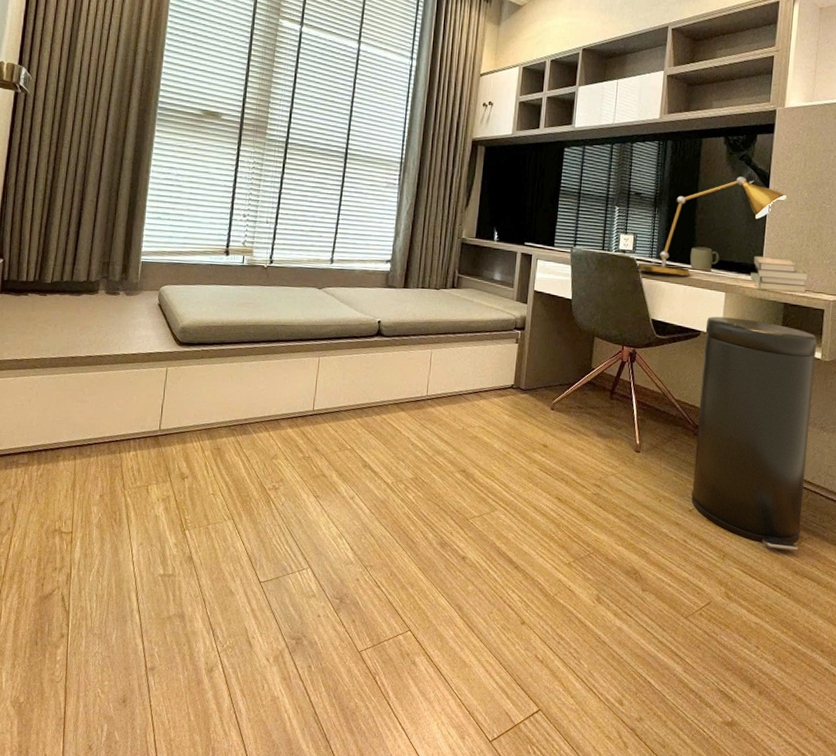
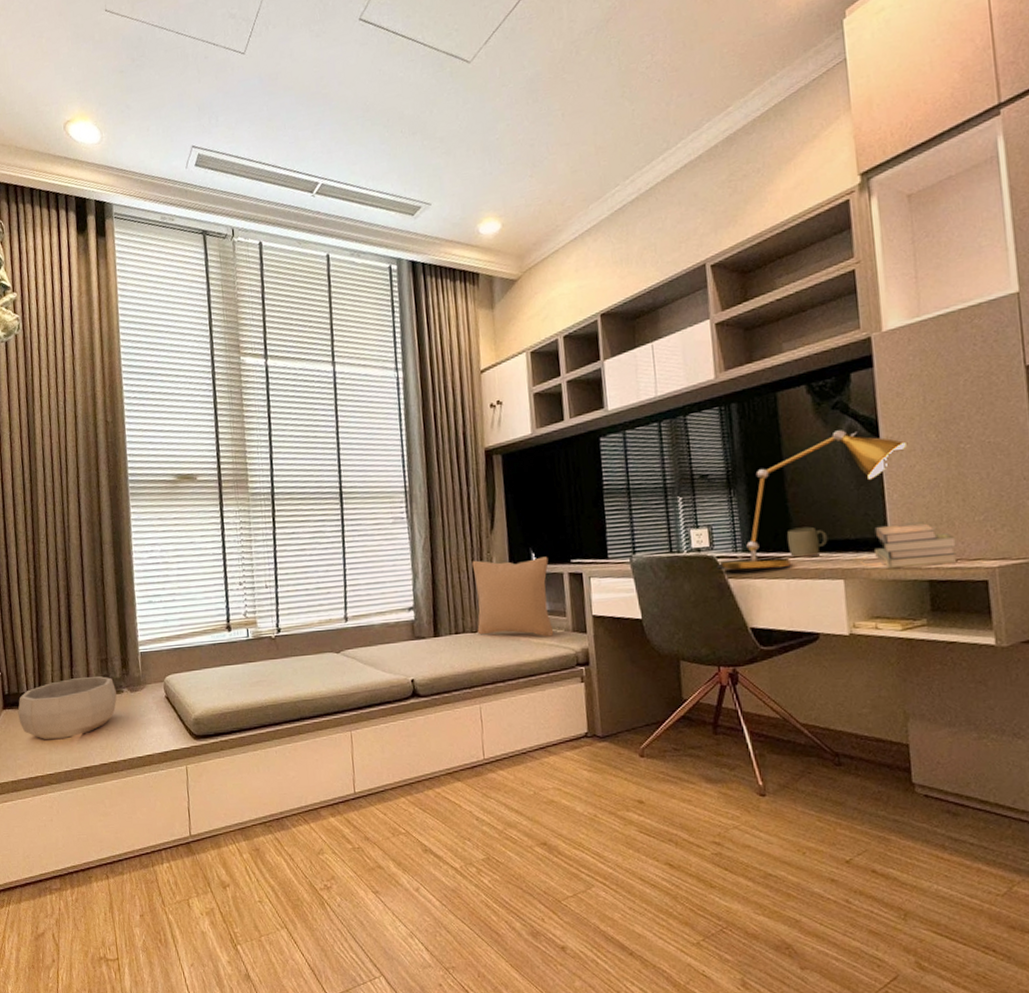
decorative bowl: none [13,275,113,328] -> present [18,676,117,740]
pillow: none [440,230,507,303] -> present [472,556,554,637]
pedal bin: present [691,316,817,551] -> none [824,608,1011,900]

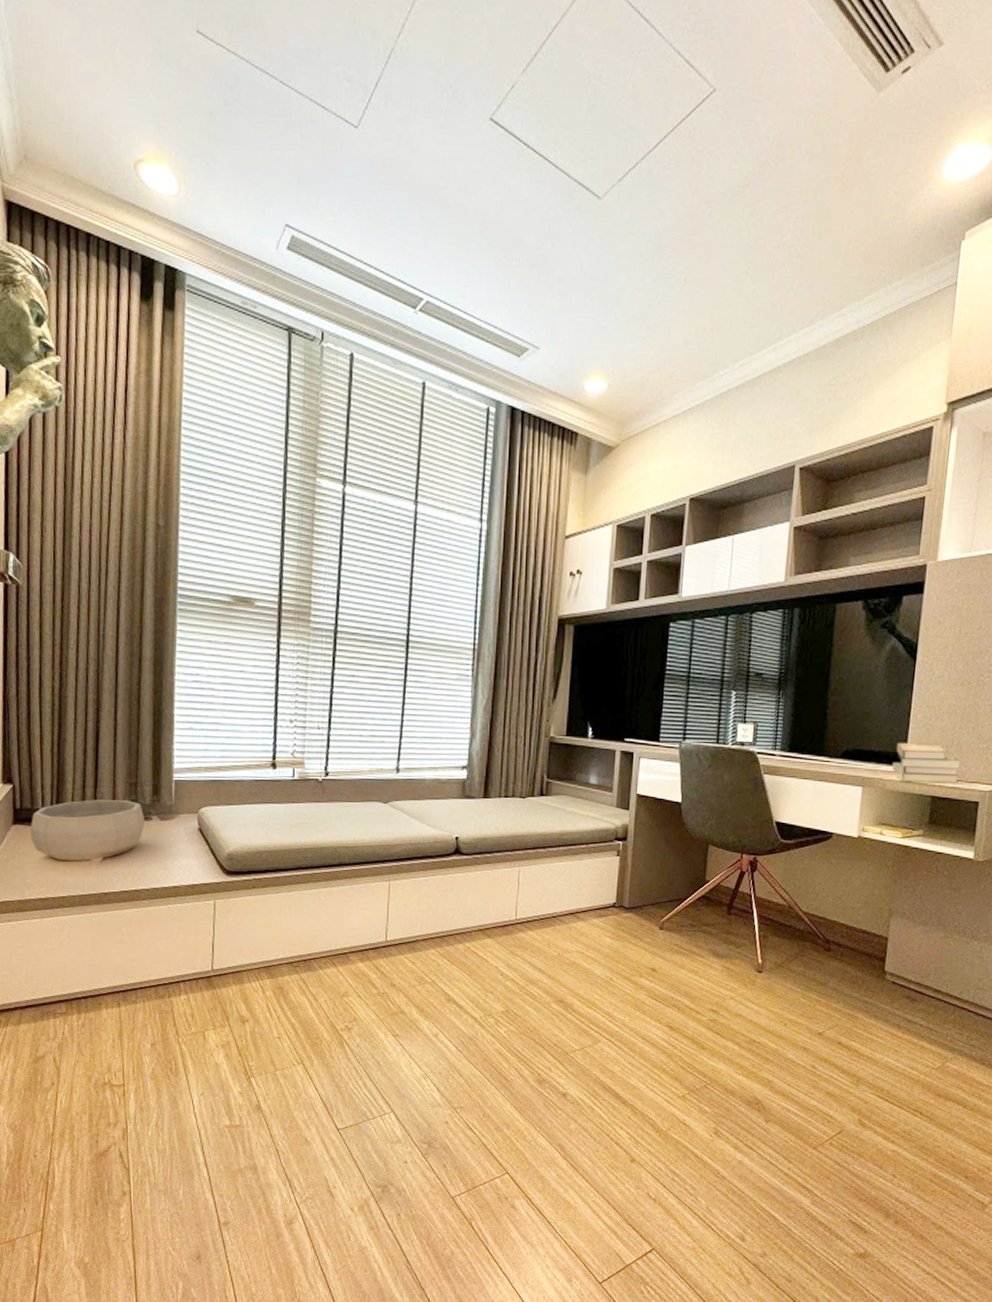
pillow: present [472,556,554,637] -> none [526,727,604,810]
desk lamp: present [716,430,908,570] -> none [755,648,939,770]
mug: present [786,526,828,558] -> none [820,734,856,763]

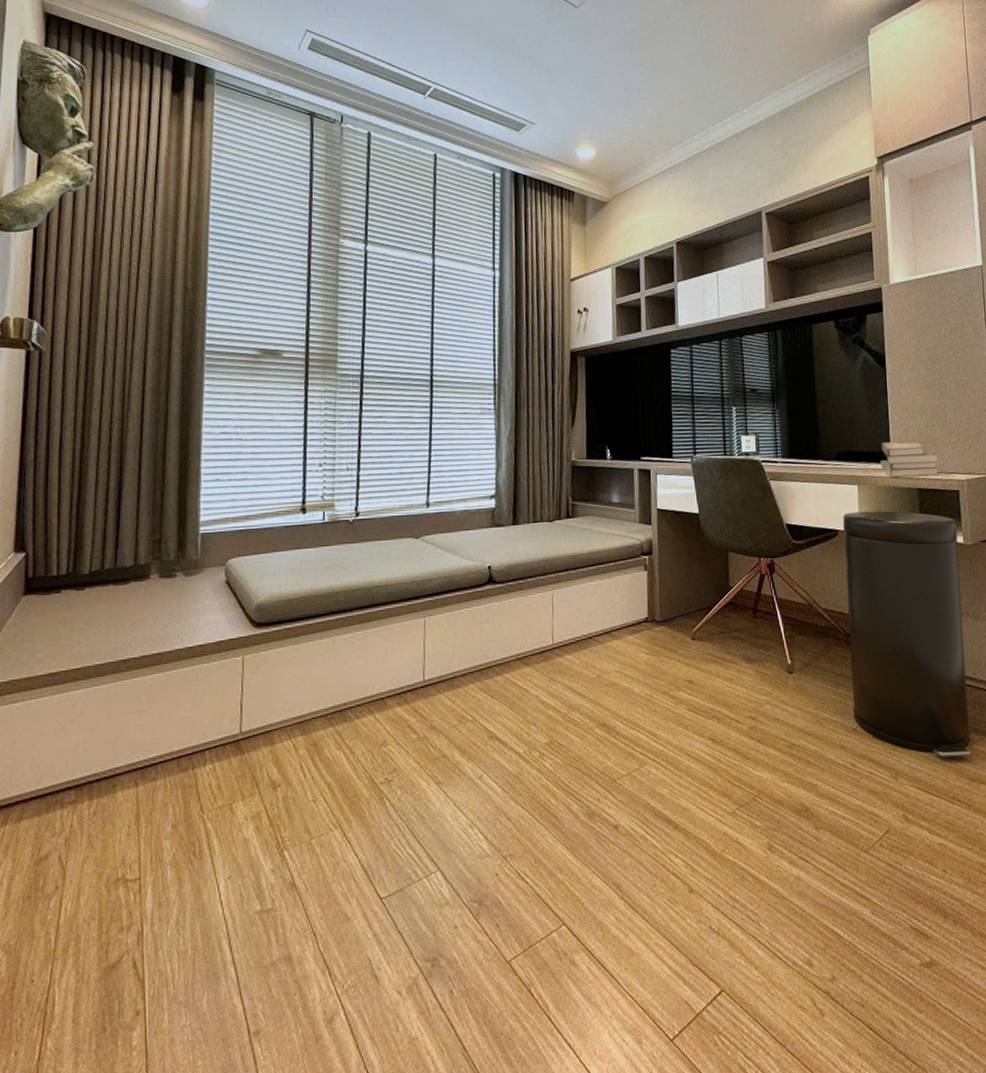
decorative bowl: present [30,800,144,862] -> none [43,559,168,630]
pedal bin: none [821,815,969,1073] -> present [842,510,971,758]

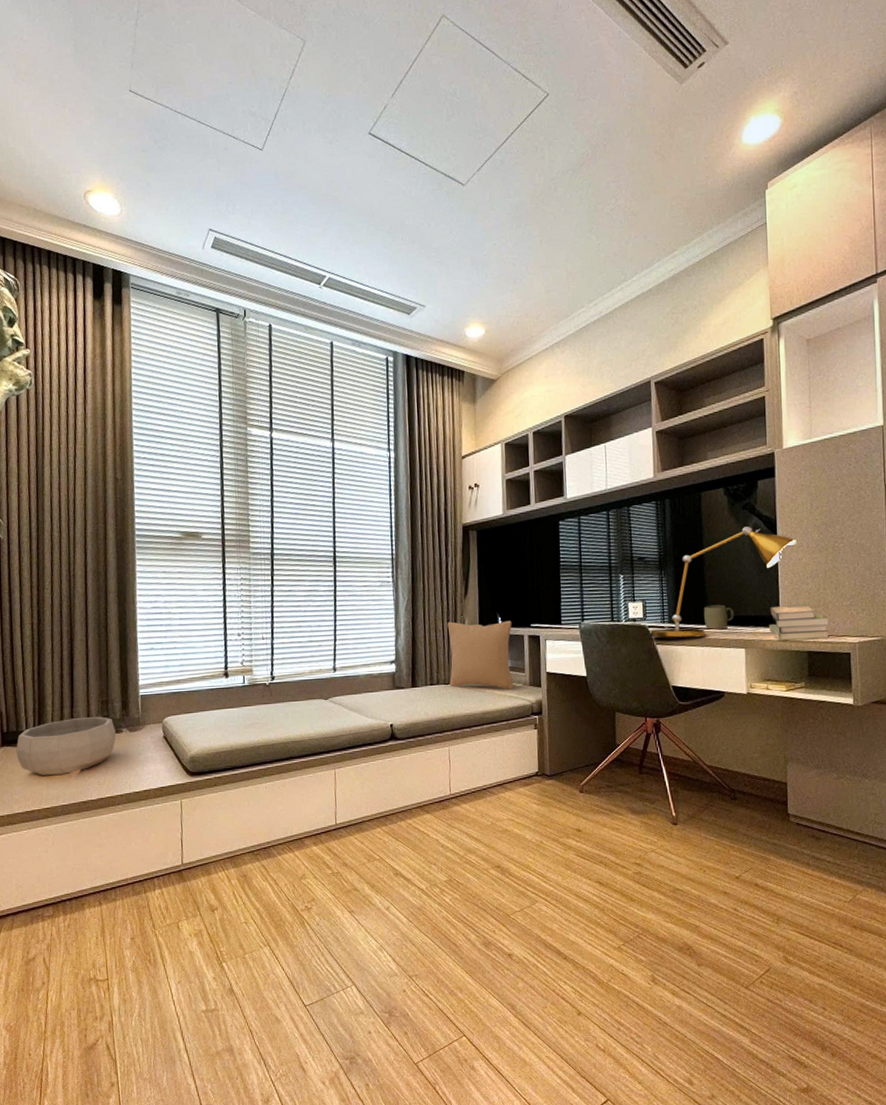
decorative bowl: none [43,559,168,630] -> present [16,717,116,776]
pillow: none [552,453,623,528] -> present [447,620,514,690]
desk lamp: none [761,360,906,474] -> present [648,526,798,638]
mug: none [816,439,847,465] -> present [703,604,735,630]
pedal bin: present [842,510,971,758] -> none [729,673,855,906]

